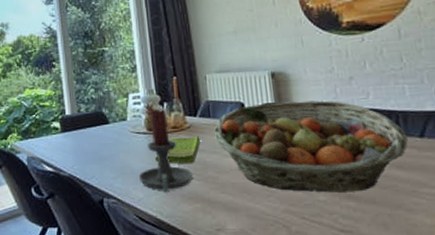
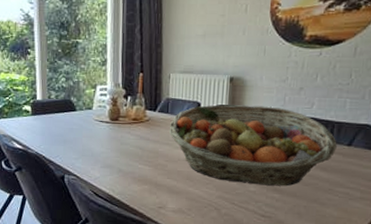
candle holder: present [138,109,194,193] -> none [97,101,146,174]
dish towel: present [154,136,201,163] -> none [113,128,156,151]

